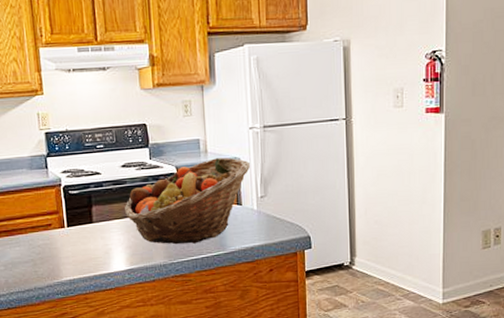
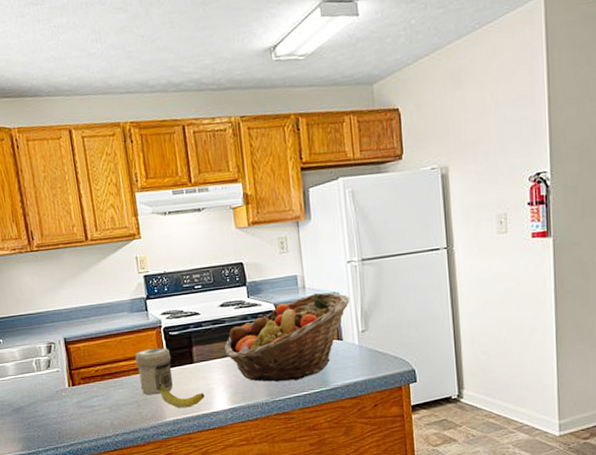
jar: none [33,206,71,254] -> present [135,347,173,395]
fruit: none [56,242,102,268] -> present [159,383,204,409]

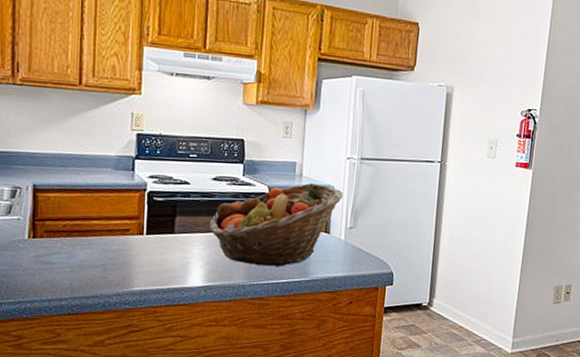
jar: present [135,347,173,395] -> none [110,211,151,261]
fruit: present [159,383,204,409] -> none [131,249,179,279]

